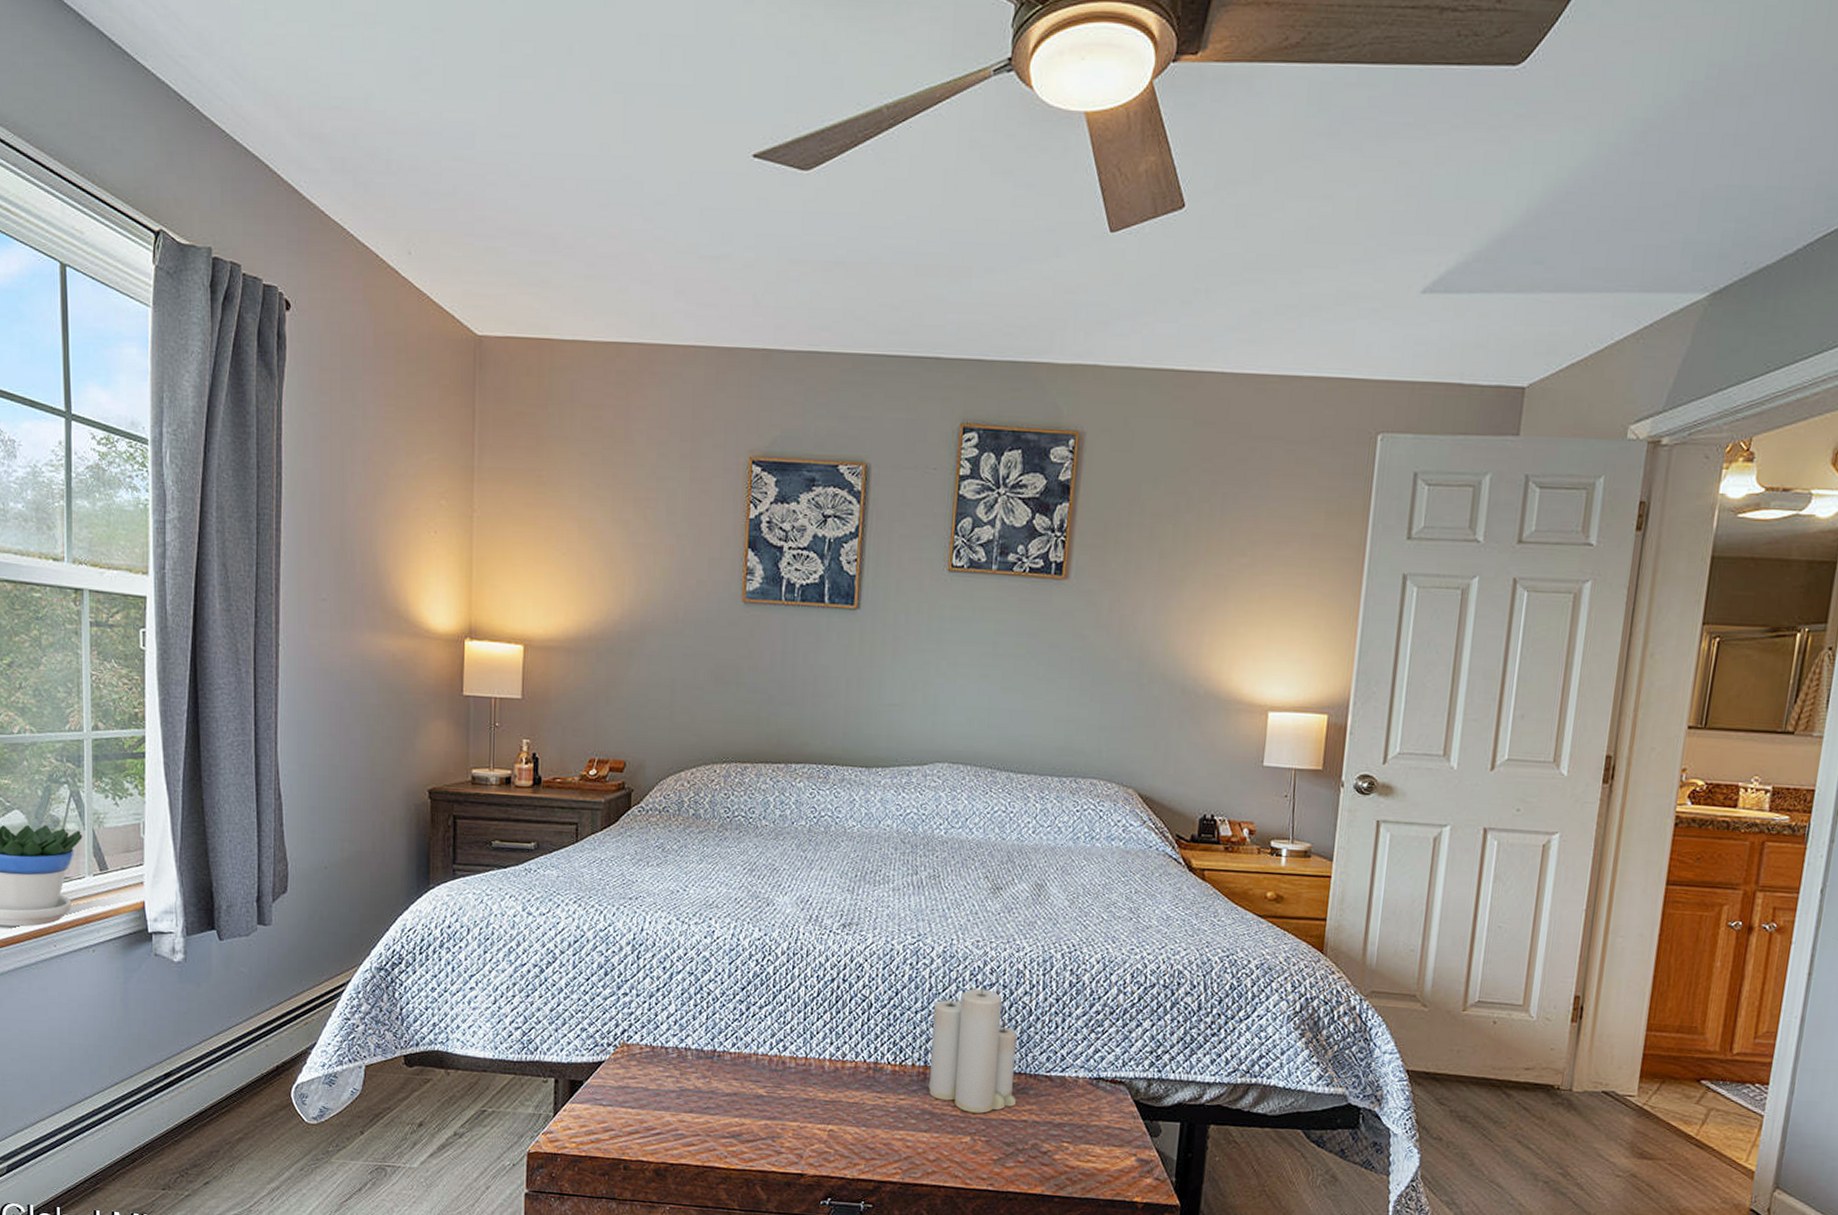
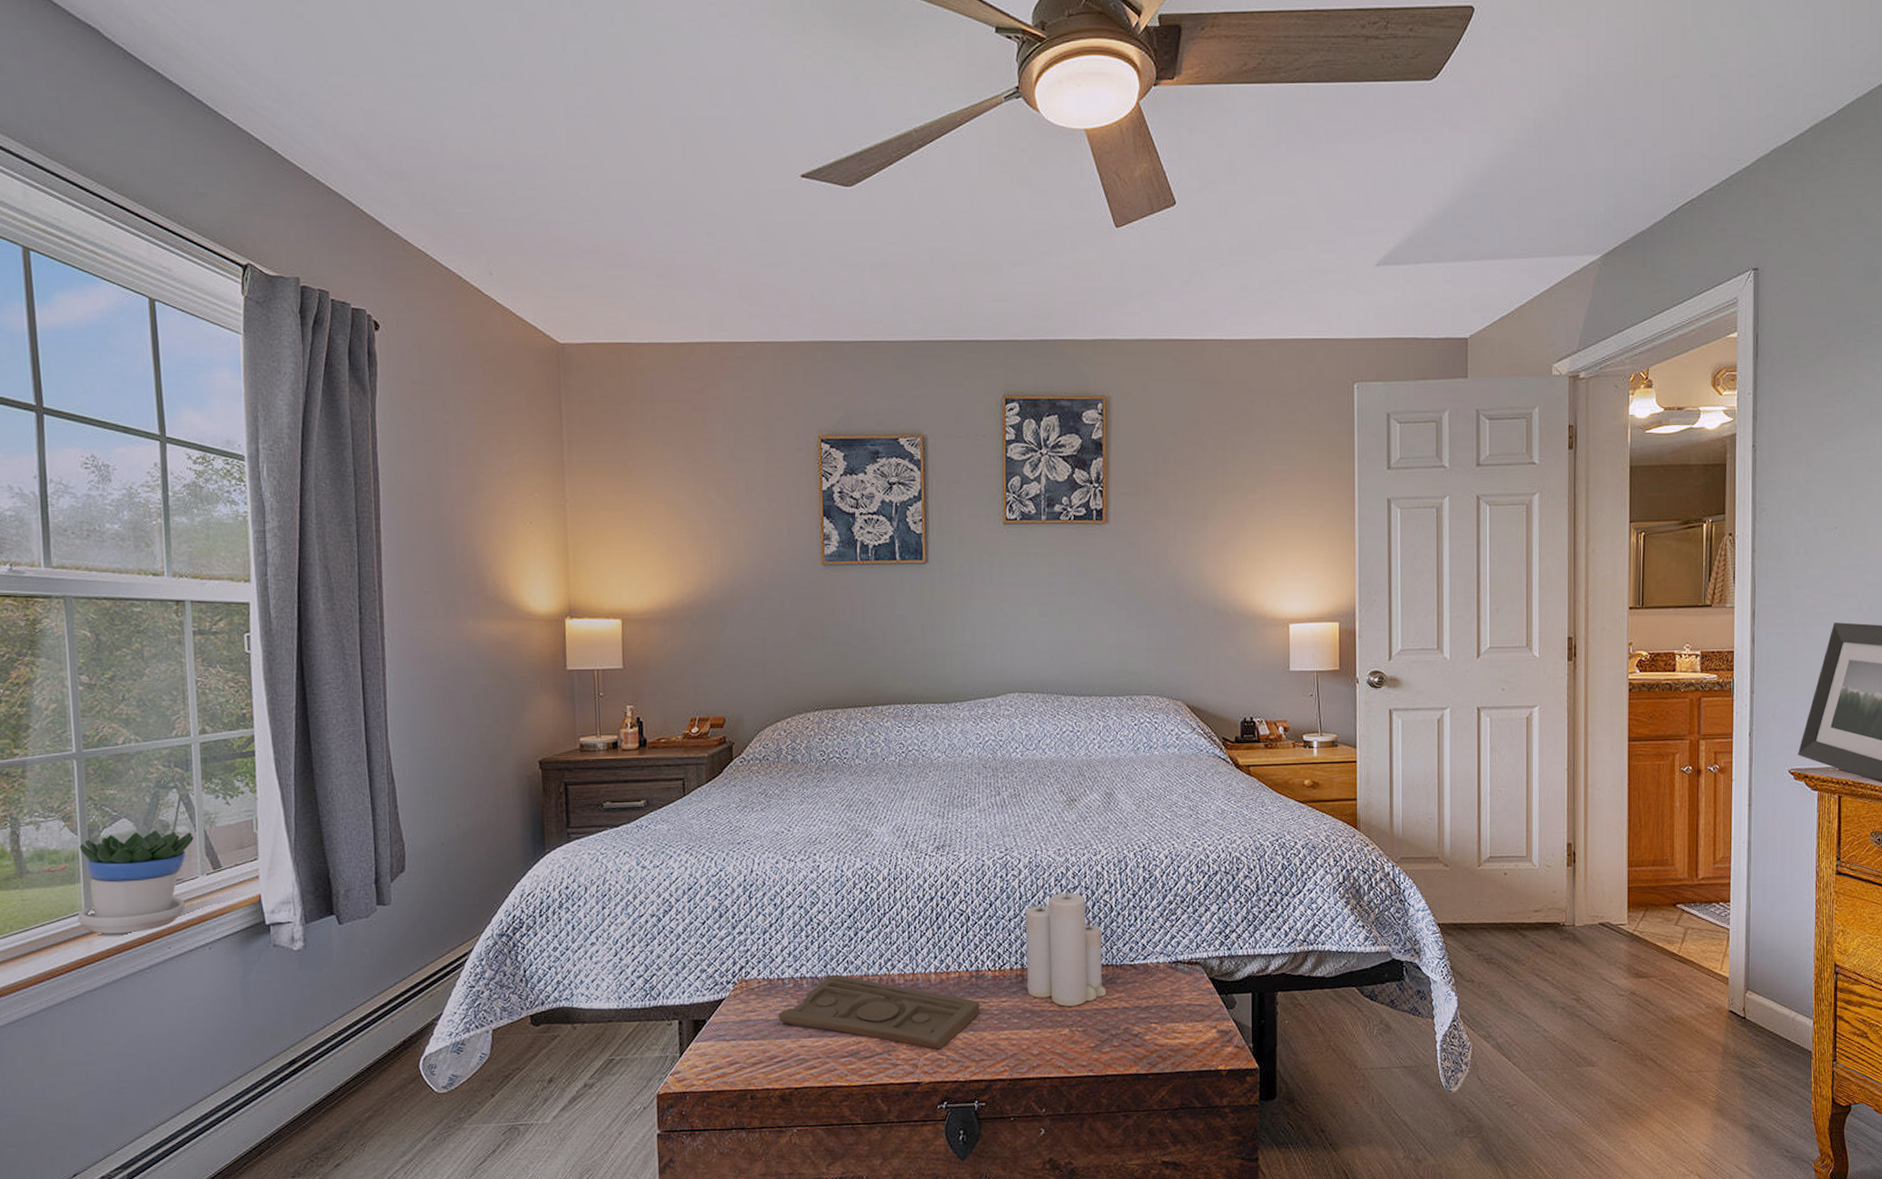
decorative tray: none [659,1049,875,1142] -> present [779,974,980,1050]

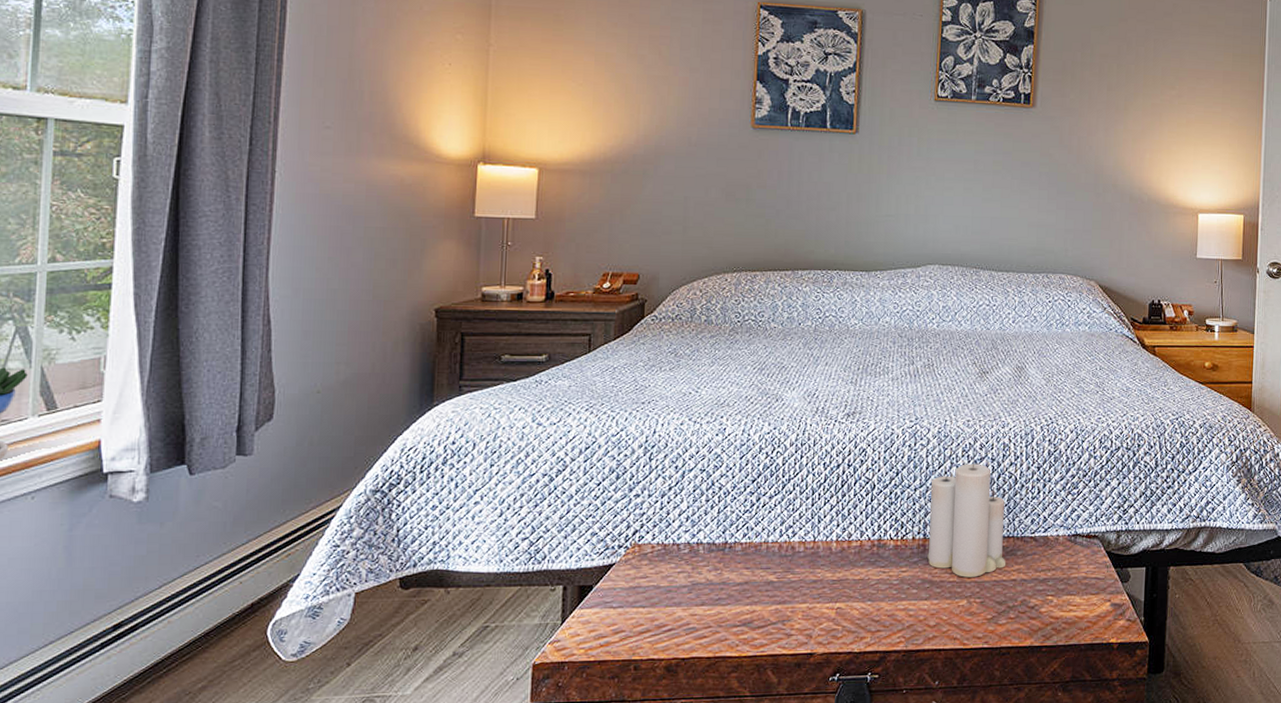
decorative tray: present [779,974,980,1050] -> none [671,541,880,620]

